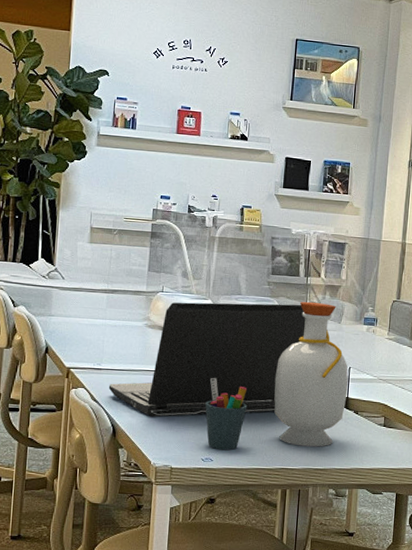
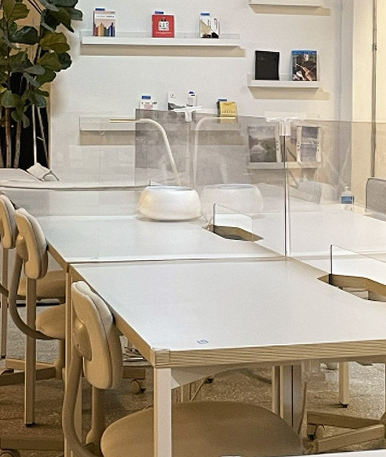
laptop computer: present [108,302,306,418] -> none [106,188,286,304]
pen holder: present [205,377,248,451] -> none [197,263,237,332]
bottle: present [274,301,349,447] -> none [261,185,331,324]

